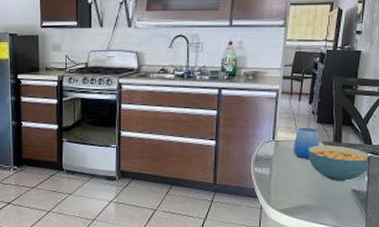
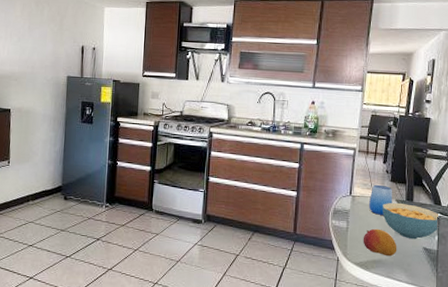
fruit: none [287,173,324,201] -> present [363,228,397,257]

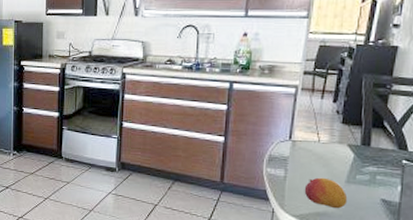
cup: present [368,184,393,215] -> none [312,127,345,162]
cereal bowl: present [382,203,441,240] -> none [329,148,406,190]

